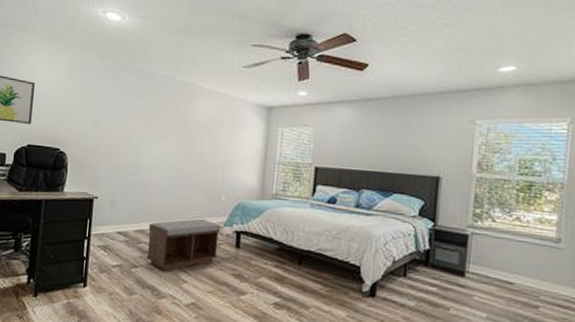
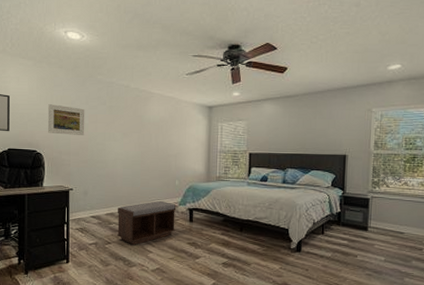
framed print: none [75,95,120,134] -> present [48,104,85,135]

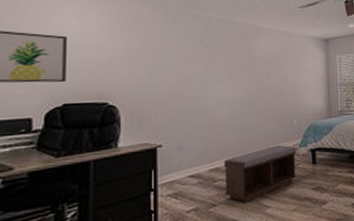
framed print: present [48,104,85,135] -> none [125,45,178,81]

